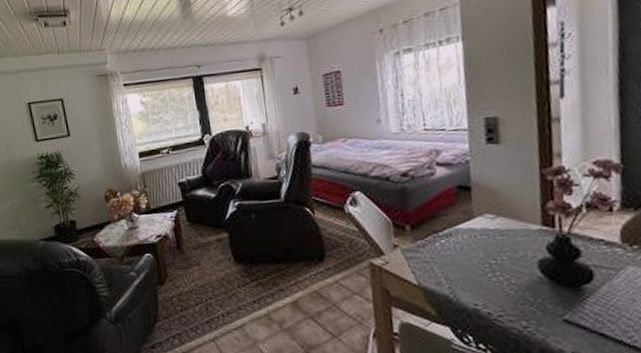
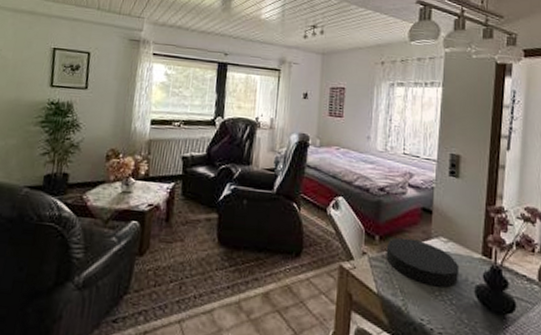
plate: none [420,221,516,269] -> present [386,237,460,288]

